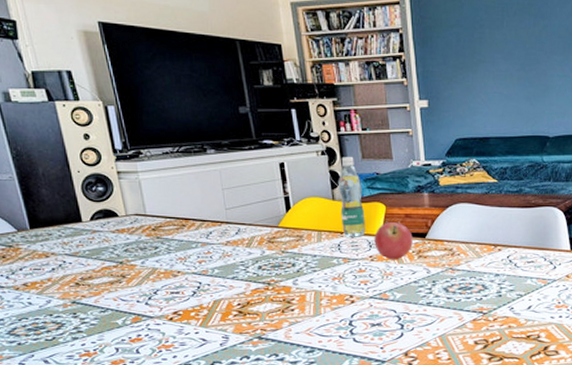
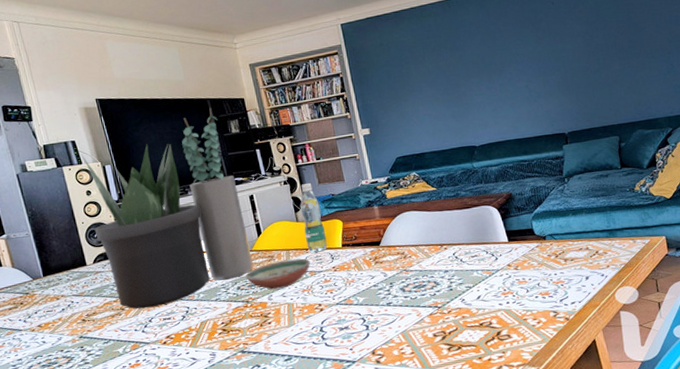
planter: none [78,86,227,279] -> present [80,144,210,309]
vase: none [203,51,279,257] -> present [182,107,254,281]
decorative bowl: none [269,242,345,273] -> present [245,258,311,289]
fruit: present [374,222,413,260] -> none [335,235,369,269]

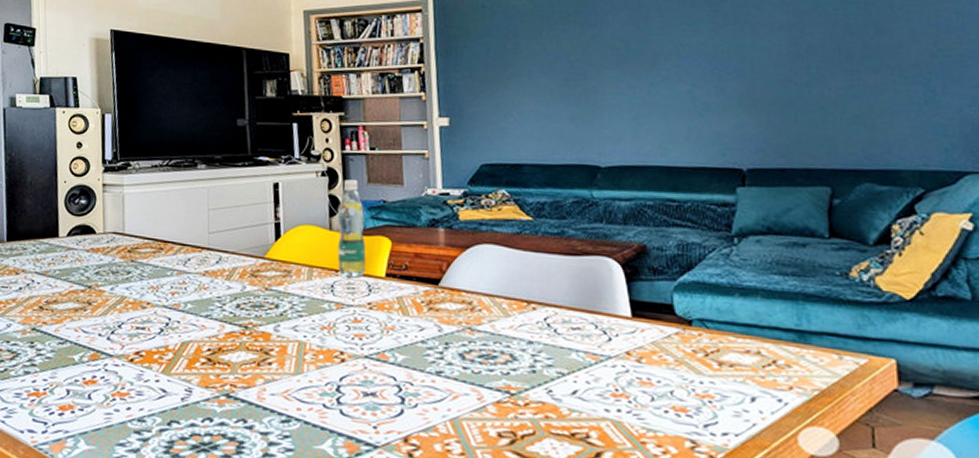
planter: present [80,144,210,309] -> none [77,95,209,309]
vase: present [182,107,254,281] -> none [200,60,263,292]
decorative bowl: present [245,258,311,289] -> none [250,279,339,318]

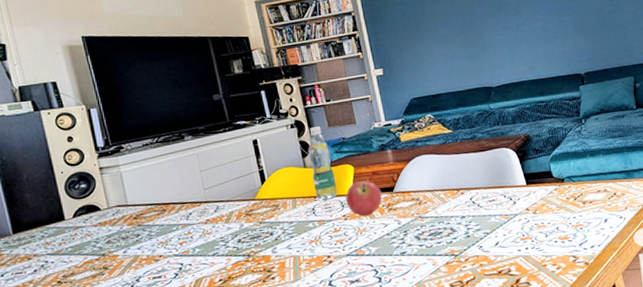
fruit: none [375,262,423,311] -> present [346,180,382,217]

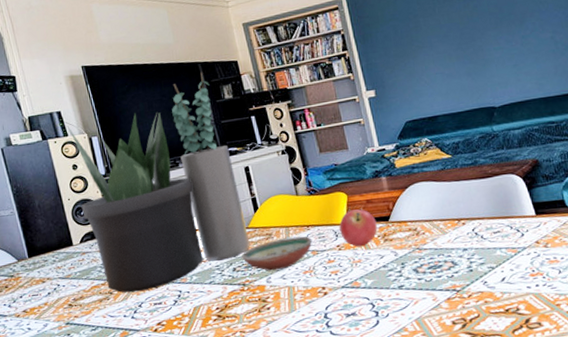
planter: none [62,85,207,268] -> present [66,112,203,293]
vase: none [179,46,256,234] -> present [172,72,250,262]
decorative bowl: none [247,206,319,241] -> present [241,236,313,271]
bottle: present [307,126,337,201] -> none [299,152,330,230]

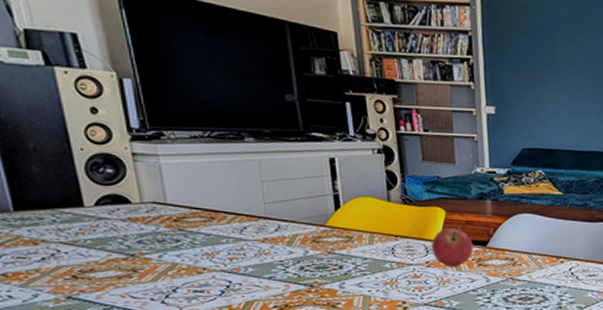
planter: present [66,112,203,293] -> none [85,55,264,275]
vase: present [172,72,250,262] -> none [242,33,325,256]
decorative bowl: present [241,236,313,271] -> none [313,244,399,277]

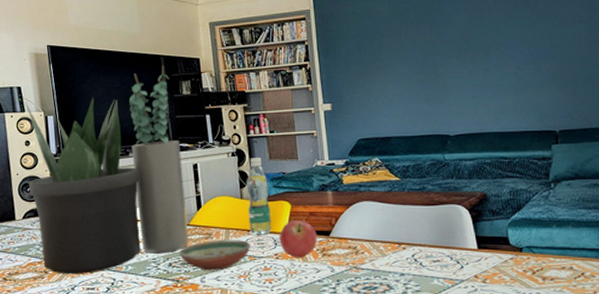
planter: none [85,55,264,275] -> present [24,98,141,275]
vase: none [242,33,325,256] -> present [129,65,189,254]
decorative bowl: none [313,244,399,277] -> present [179,240,251,271]
bottle: none [394,157,423,242] -> present [246,158,271,235]

